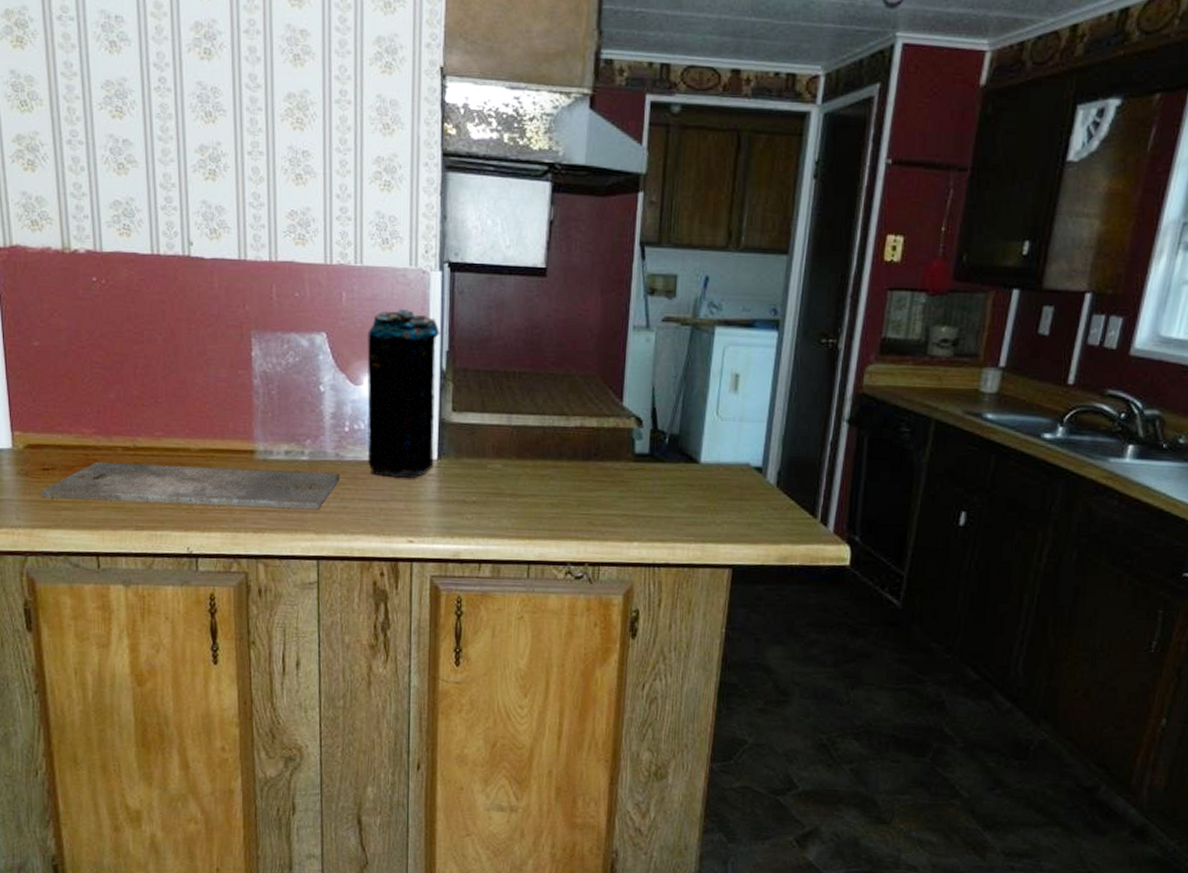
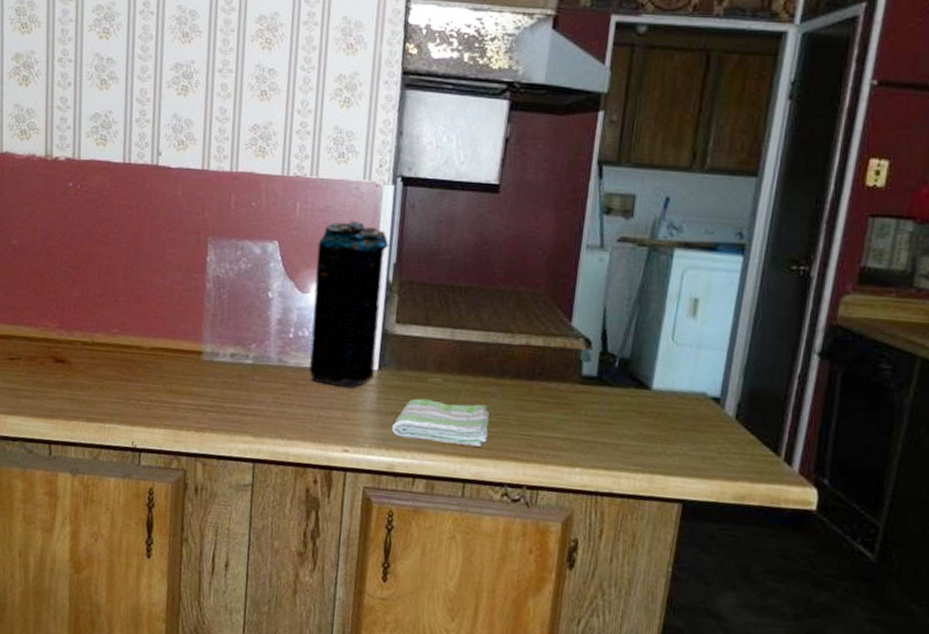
cutting board: present [41,462,340,510] -> none [5,355,282,413]
dish towel: none [455,485,549,528] -> present [392,398,490,447]

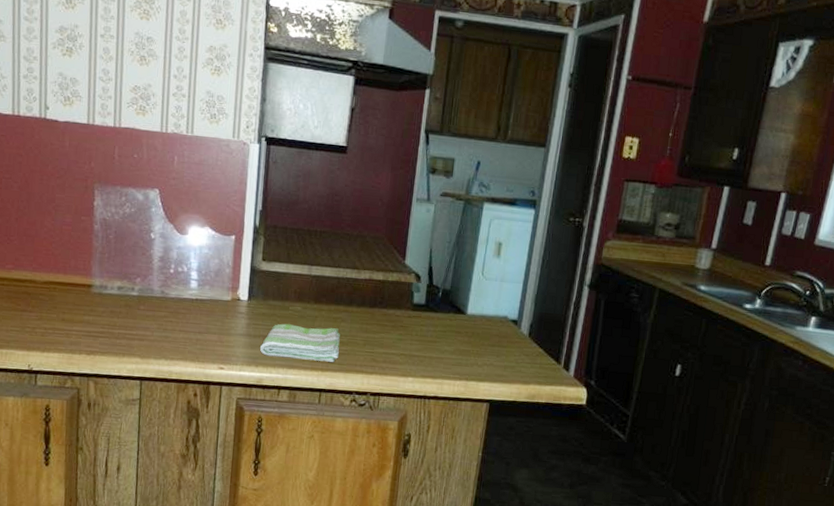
beverage can: present [309,221,389,388] -> none [188,173,256,316]

